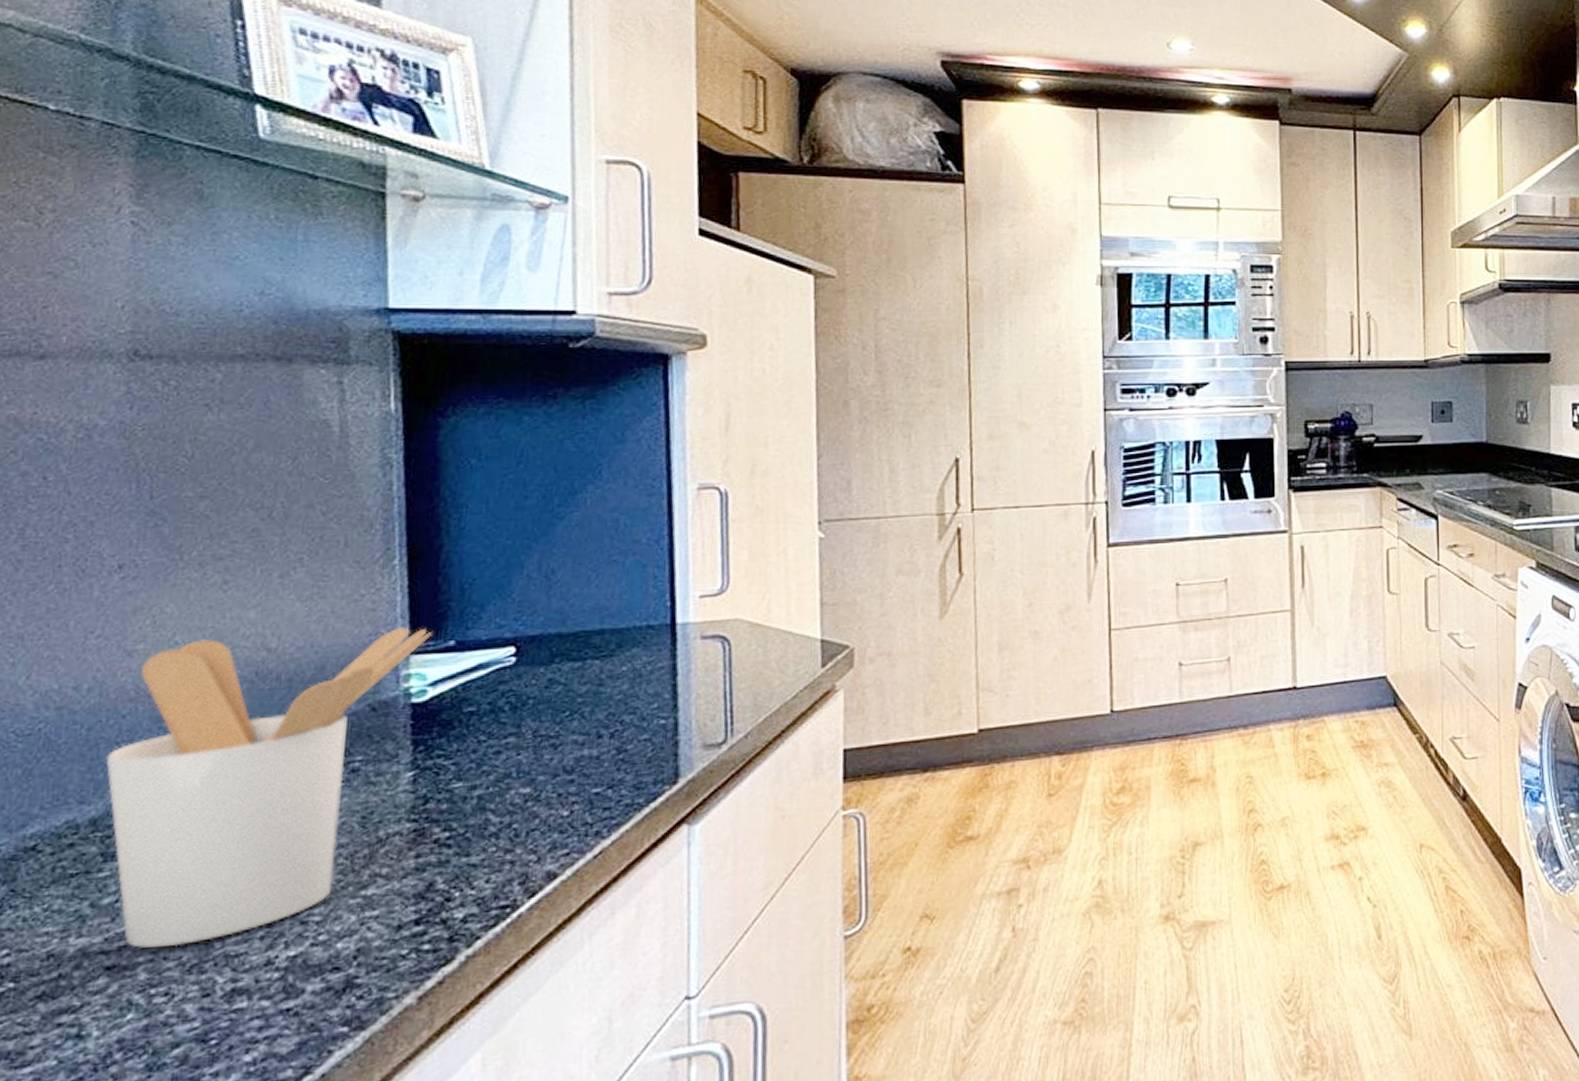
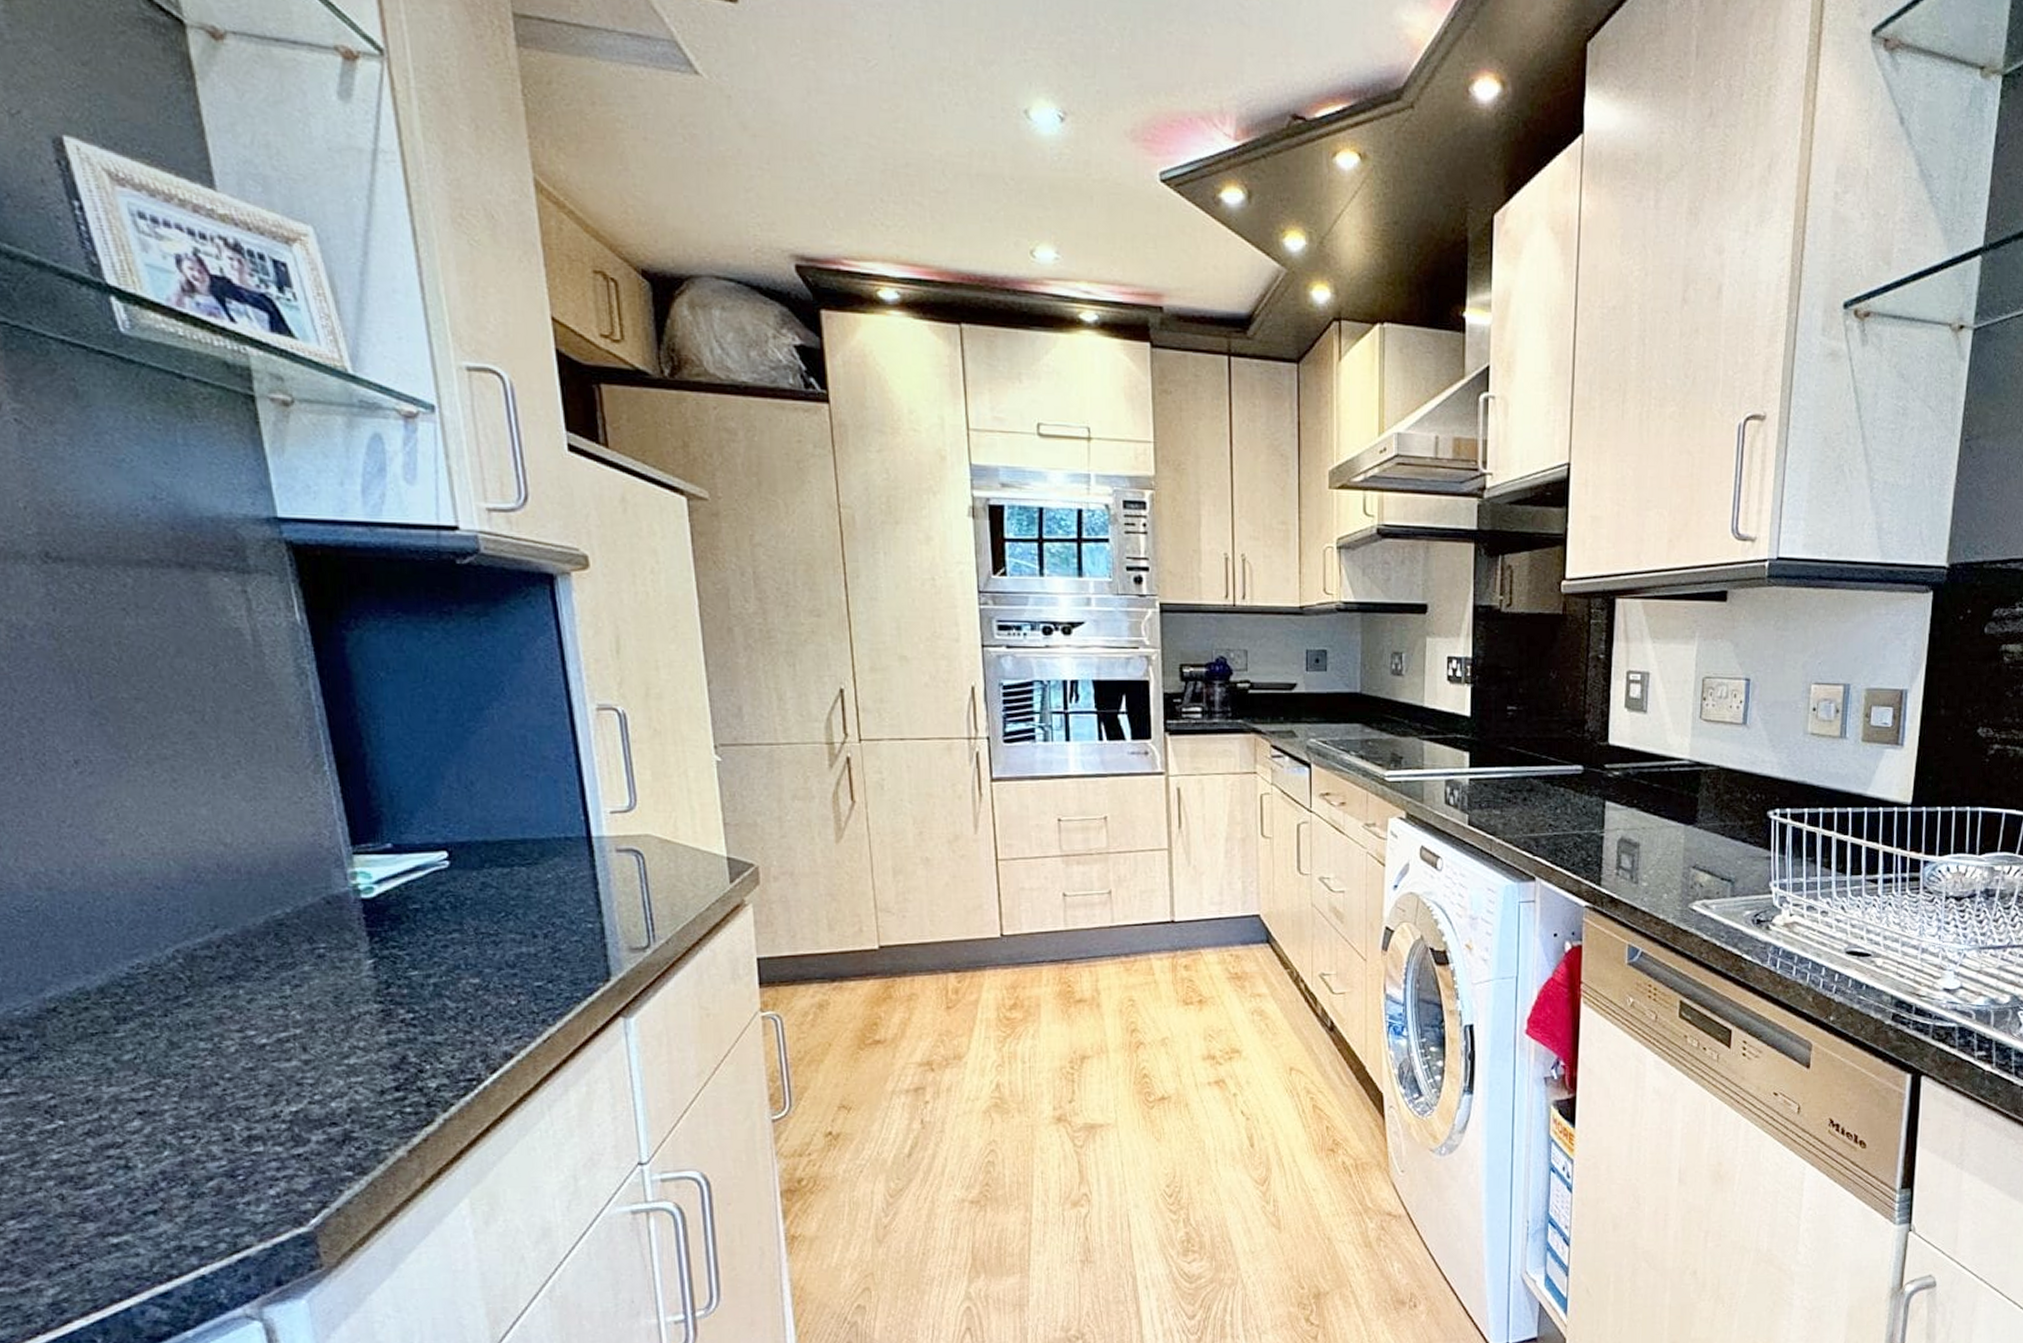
utensil holder: present [106,627,431,948] -> none [100,829,369,1099]

